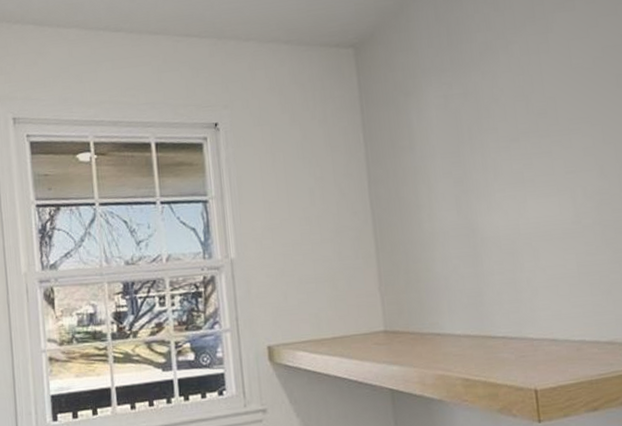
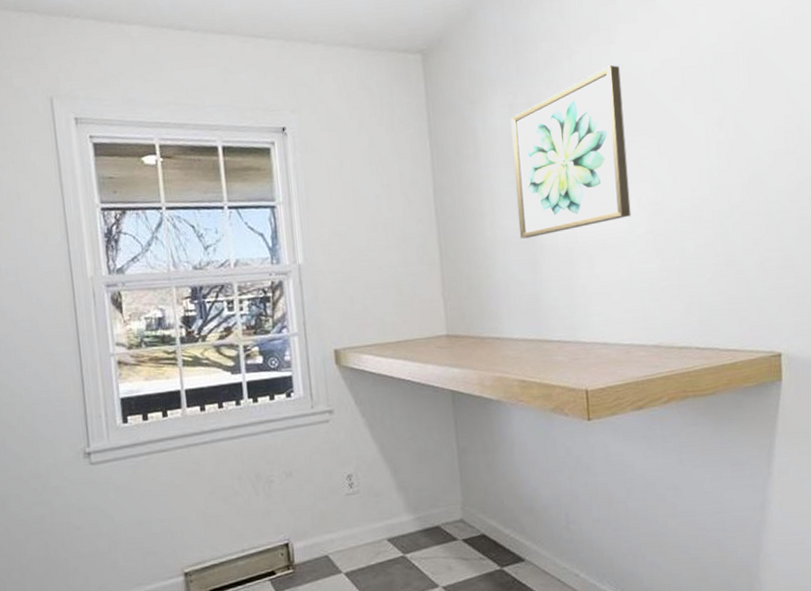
wall art: none [446,54,577,231] -> present [511,65,631,239]

